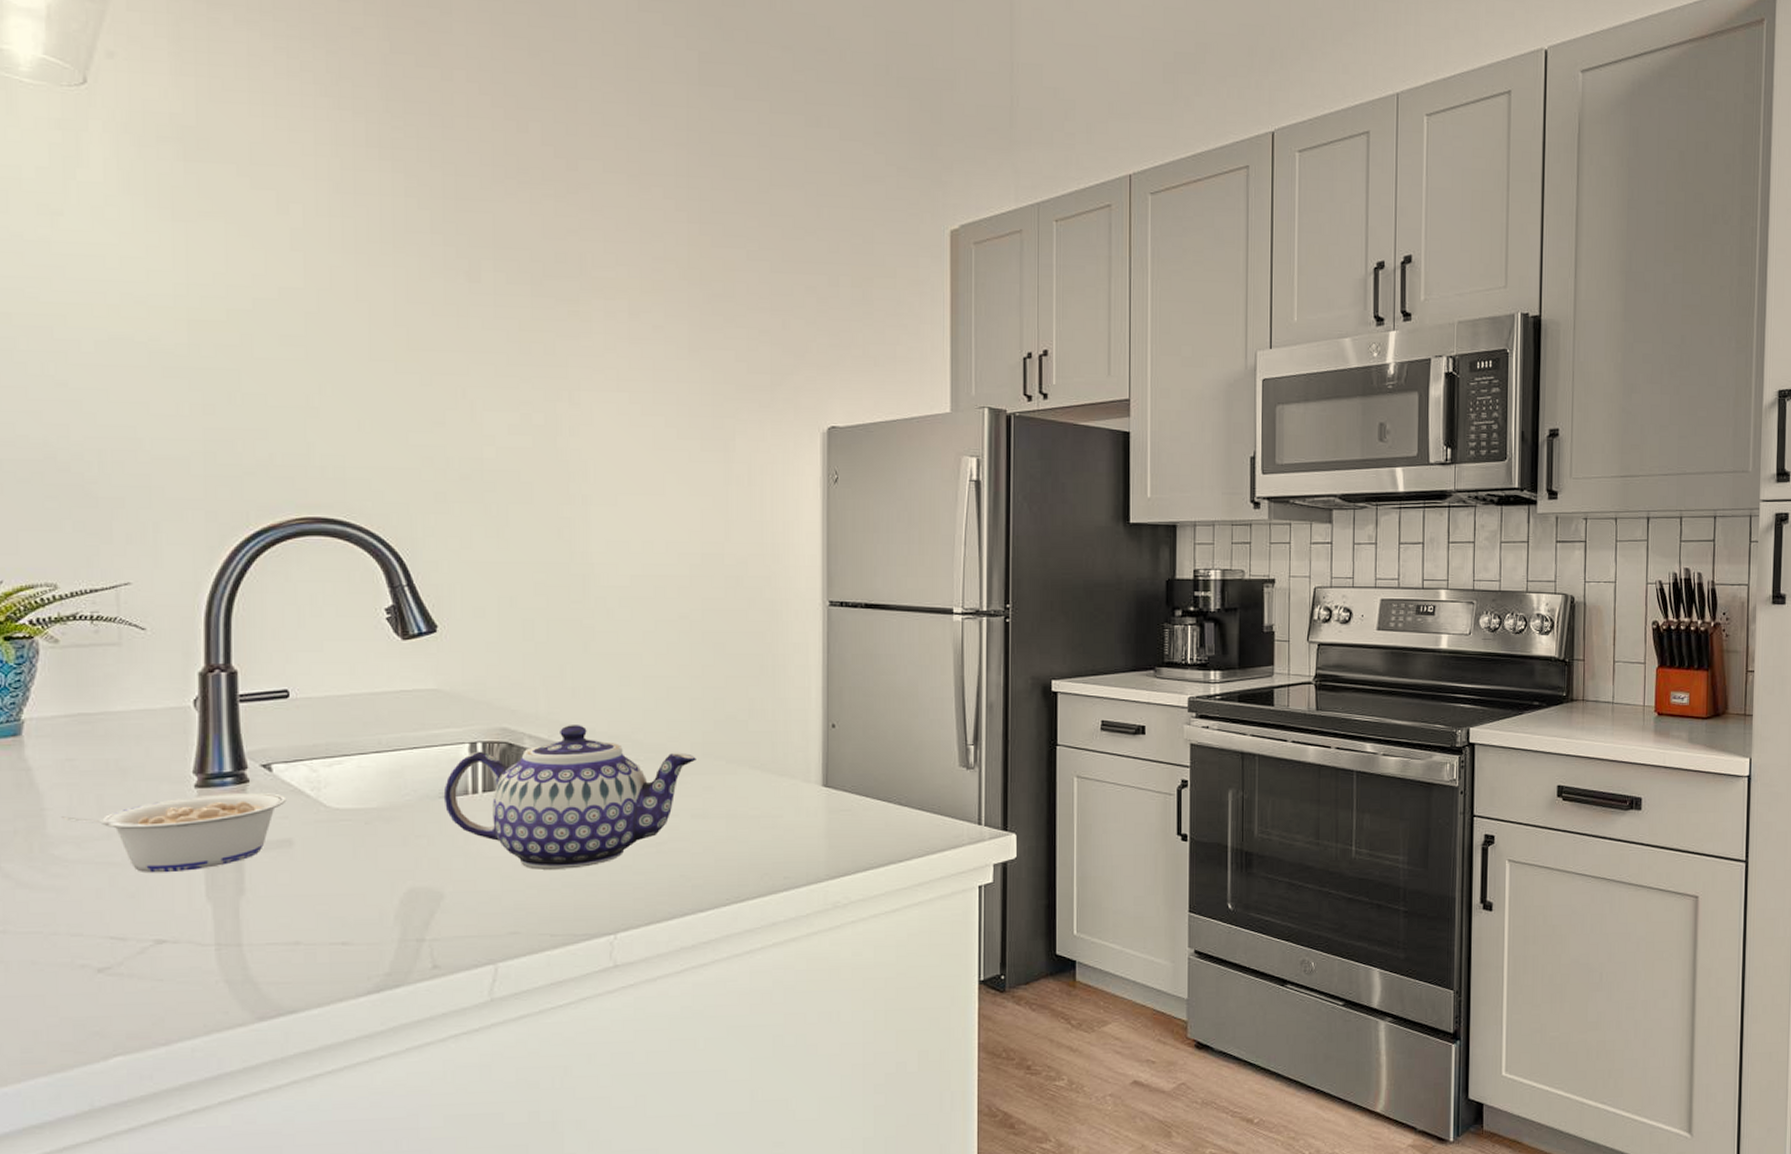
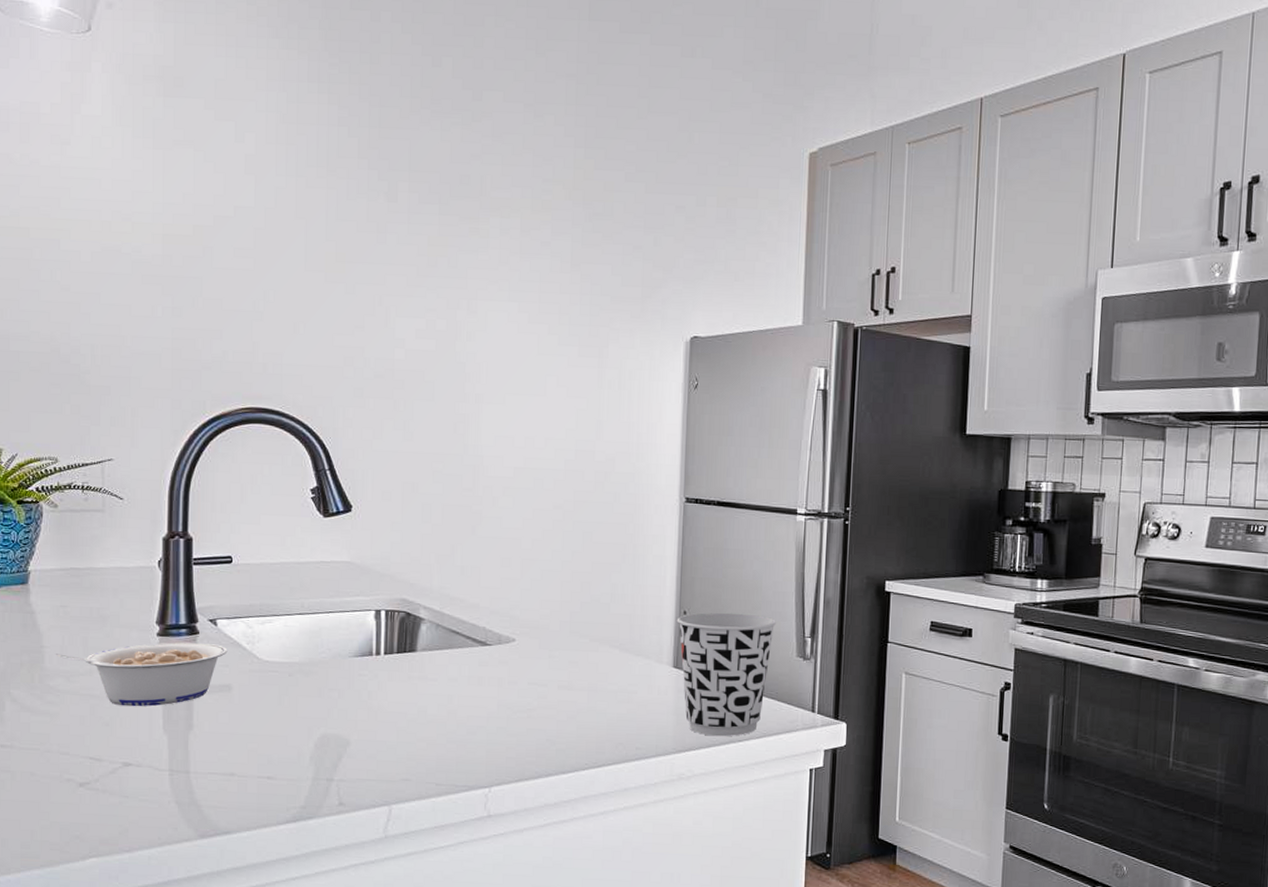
teapot: present [443,725,696,870] -> none [352,599,564,727]
cup: none [824,723,935,858] -> present [676,612,776,737]

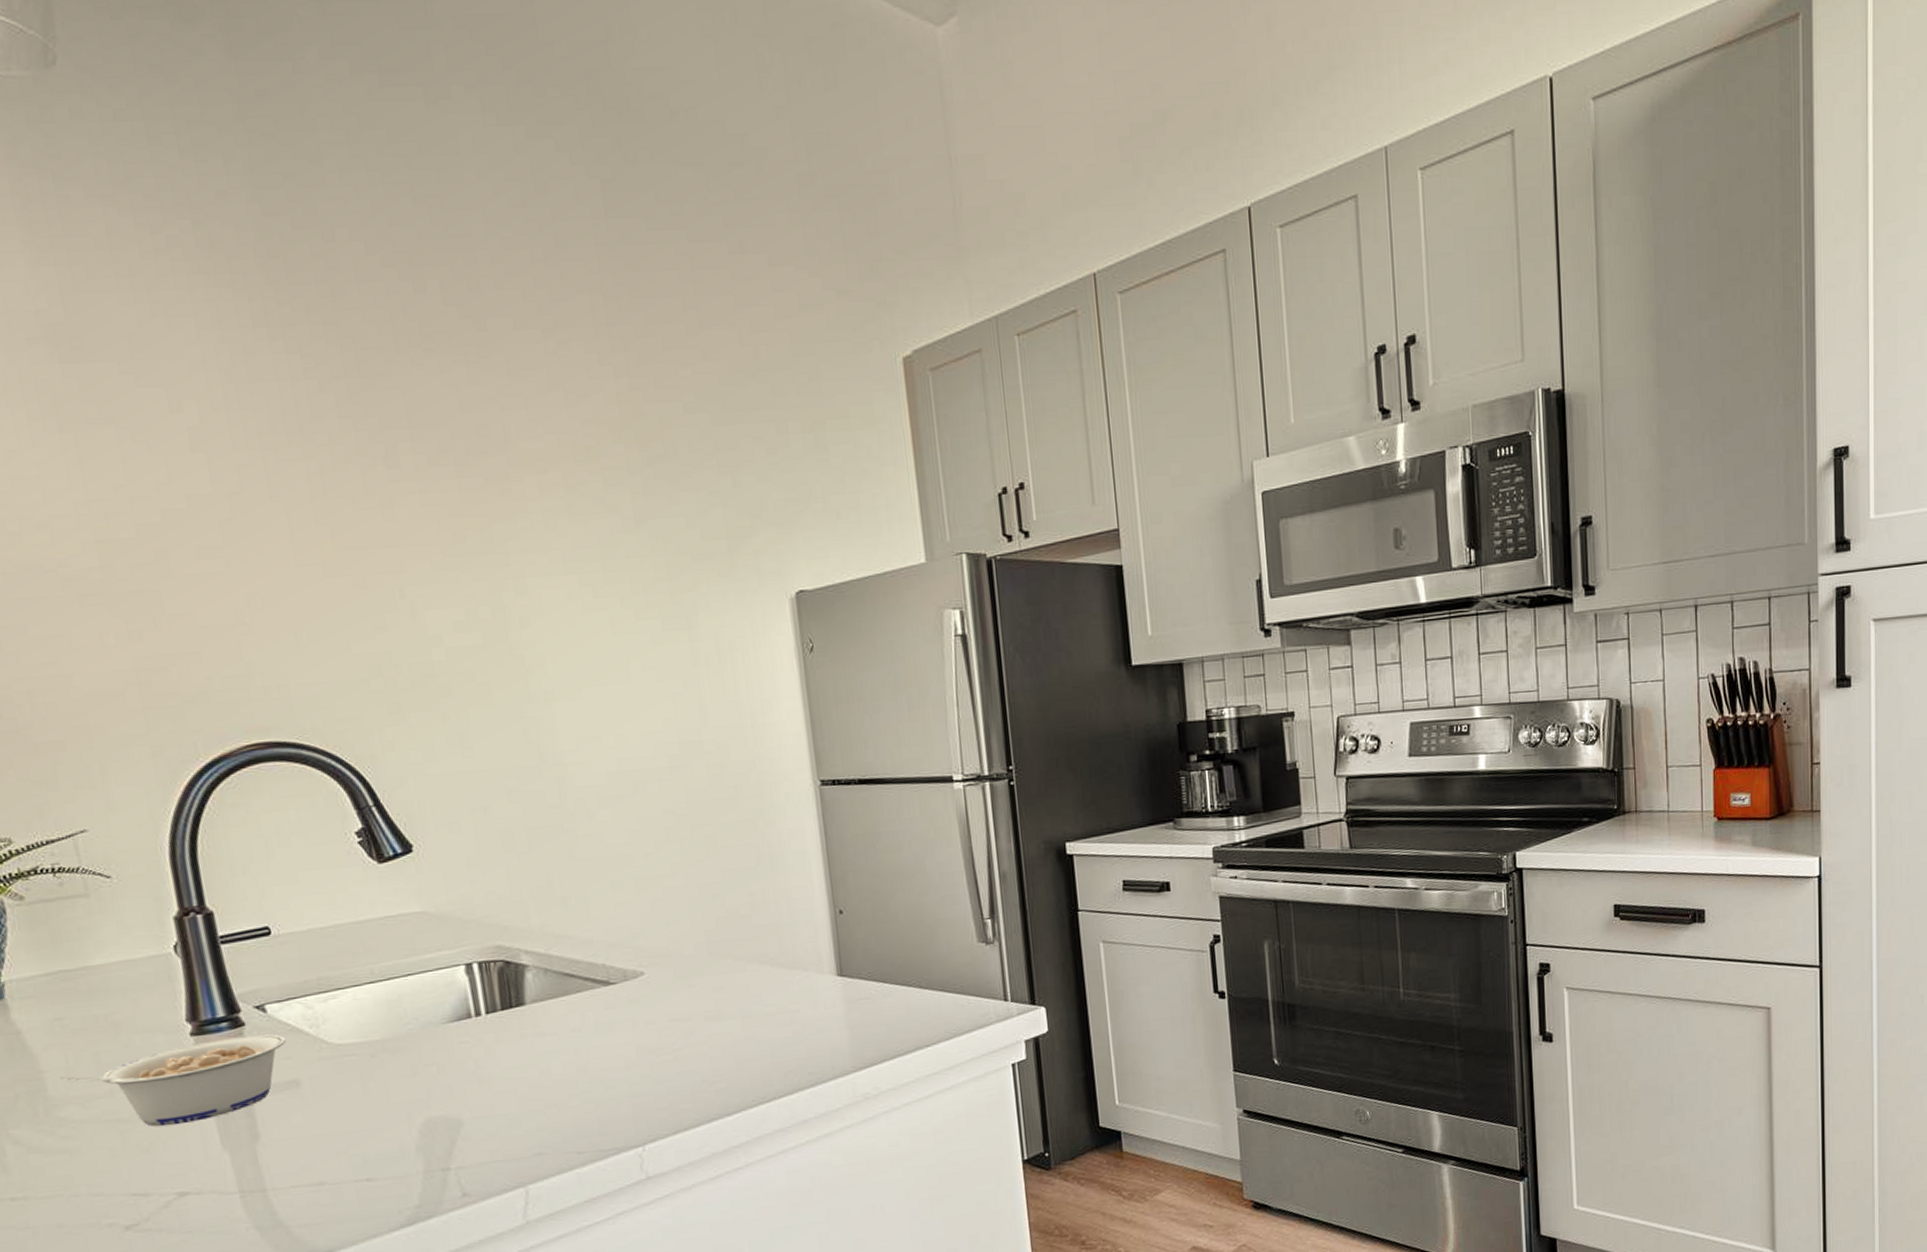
cup: present [676,612,776,737] -> none [832,902,948,1046]

